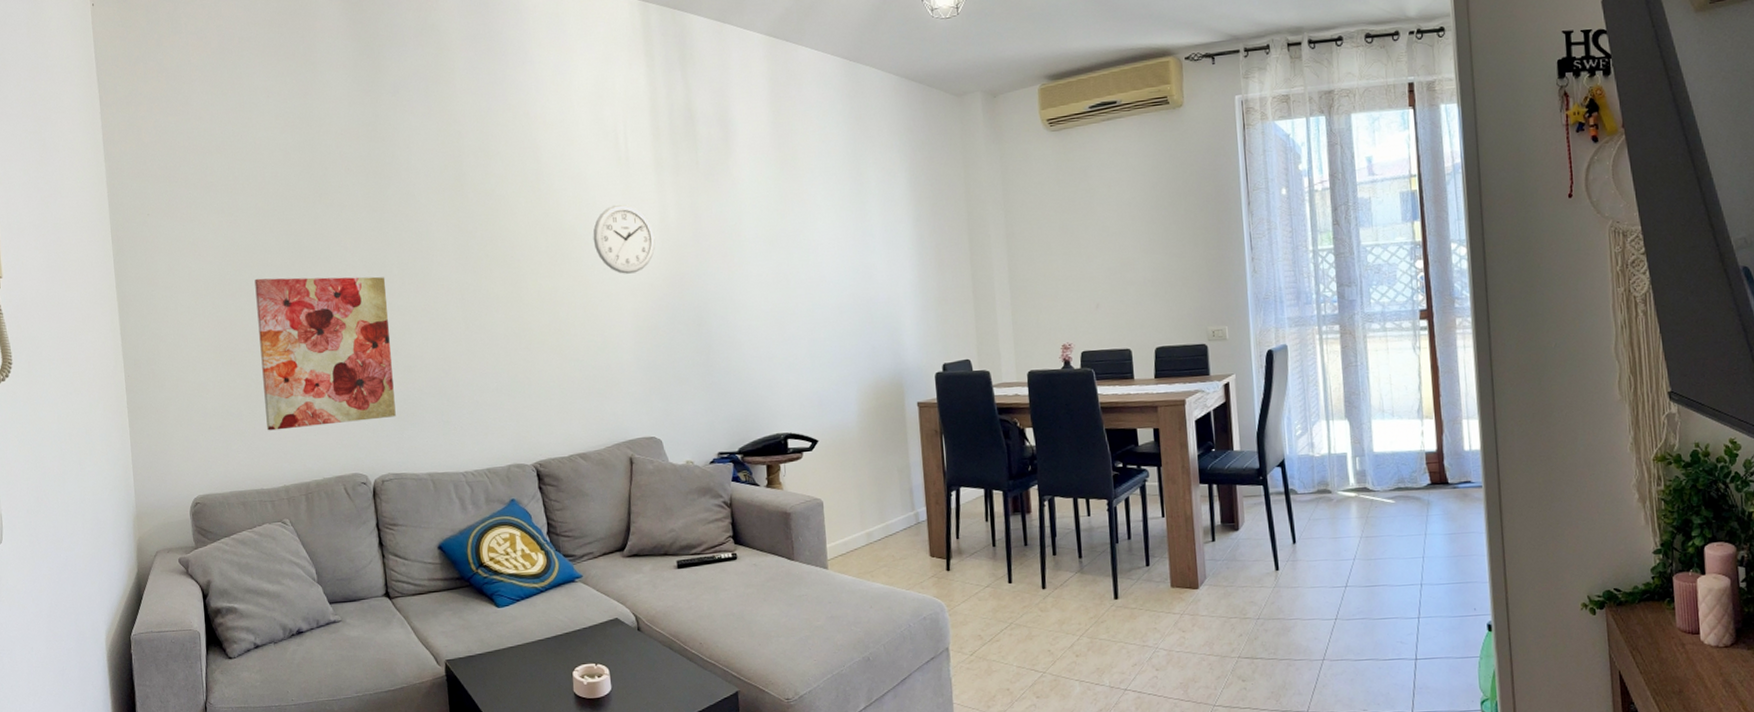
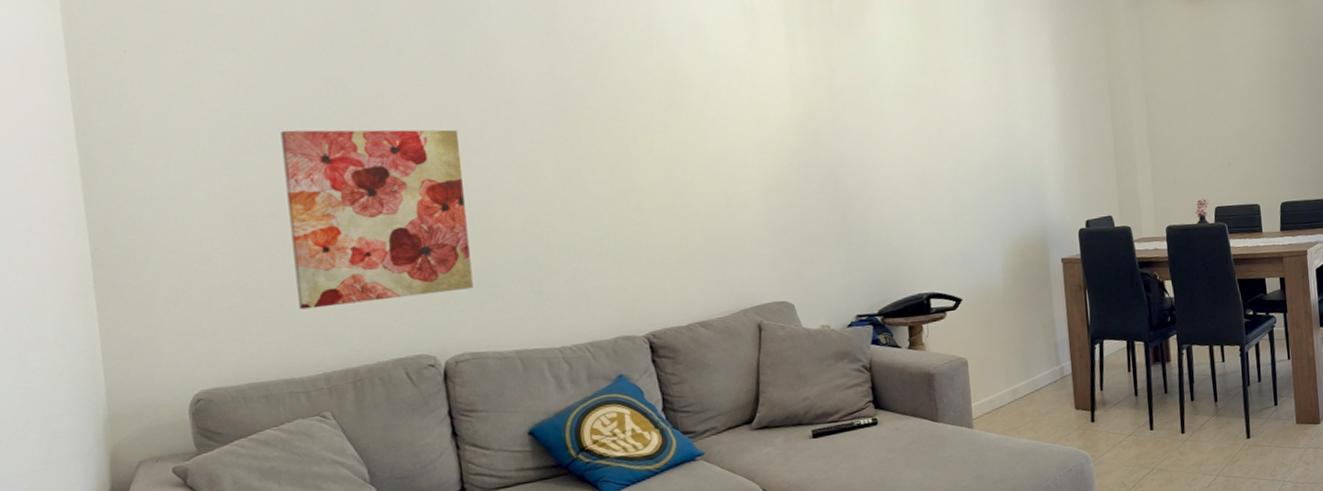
wall clock: present [593,204,656,274] -> none [714,55,786,130]

